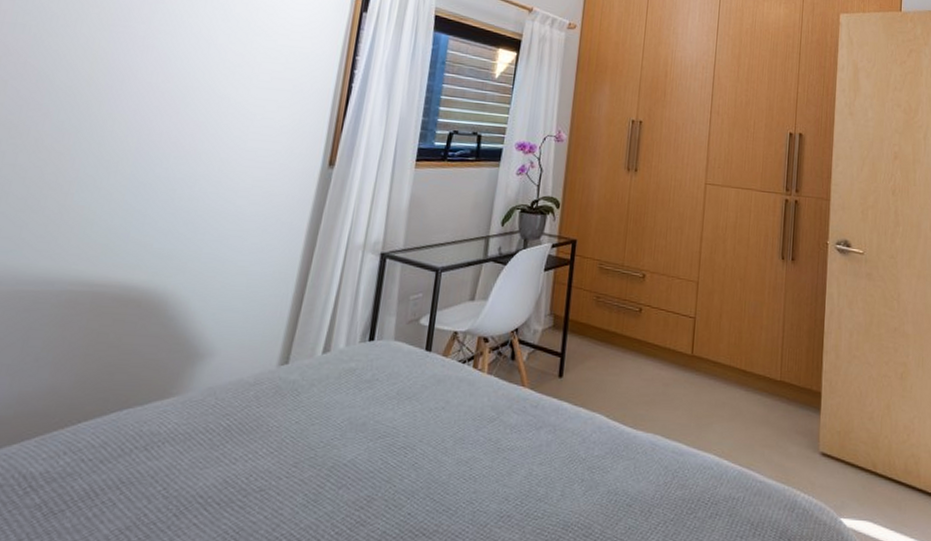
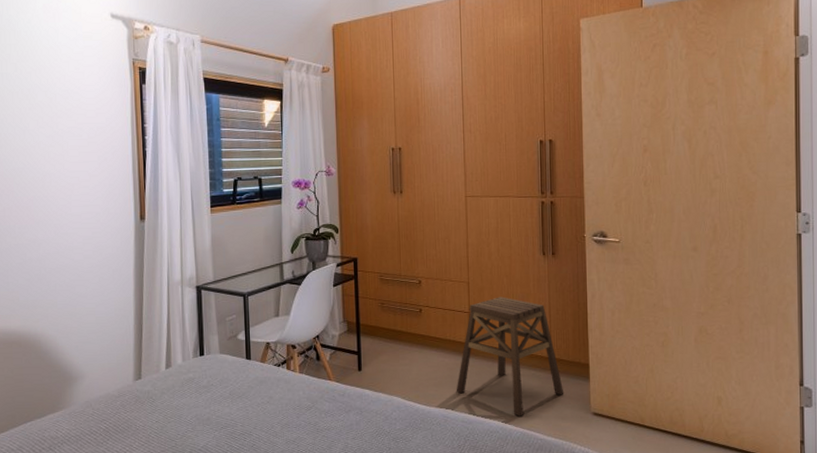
stool: none [669,302,792,451] -> present [456,296,564,417]

